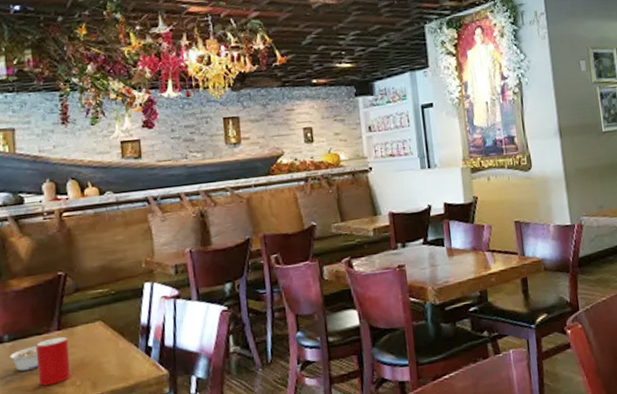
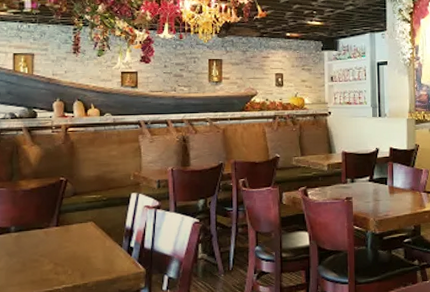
legume: present [9,346,39,372] -> none [14,238,38,258]
cup: present [35,336,71,386] -> none [36,232,65,272]

